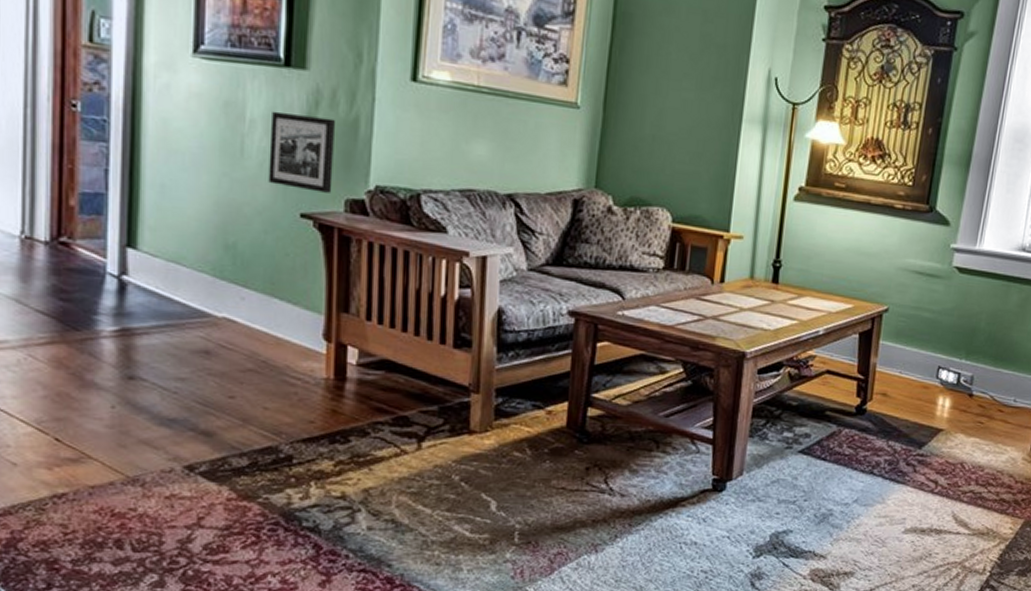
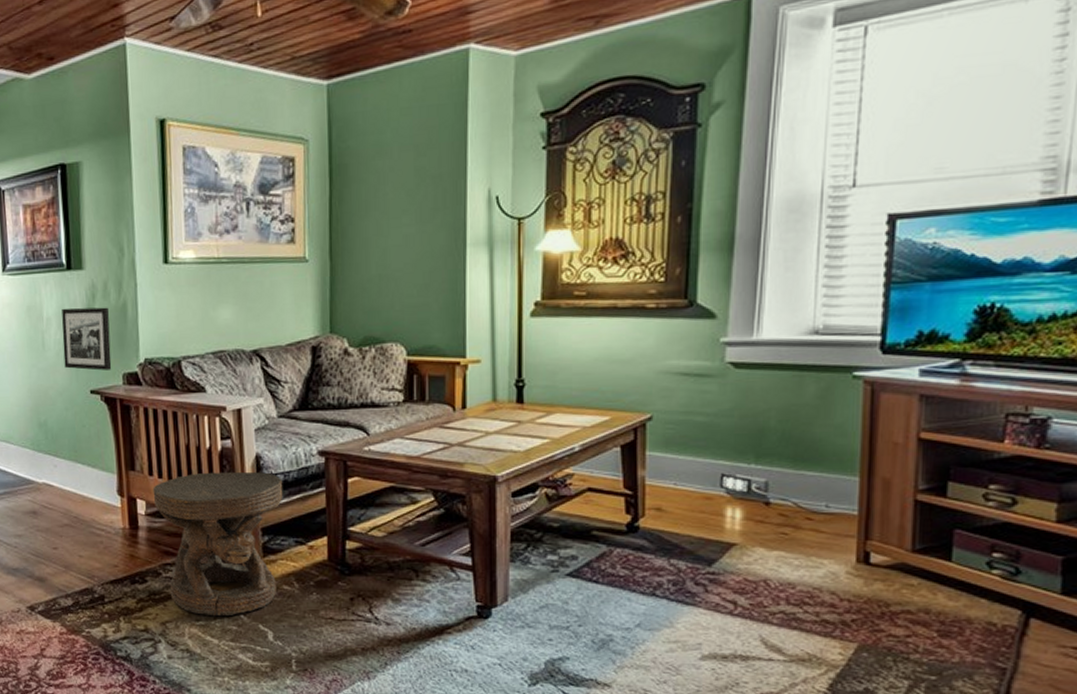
carved stool: none [369,322,526,484] -> present [152,471,283,617]

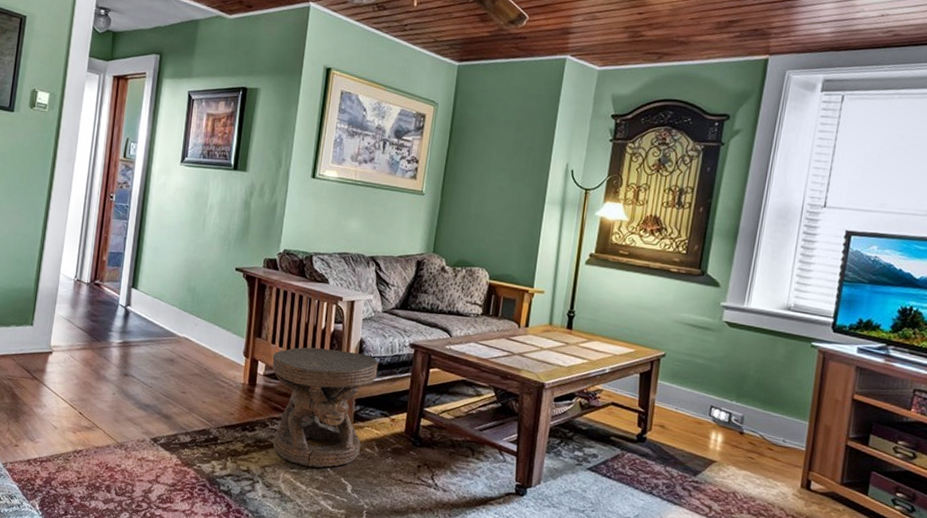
picture frame: present [61,307,112,371] -> none [218,199,262,254]

